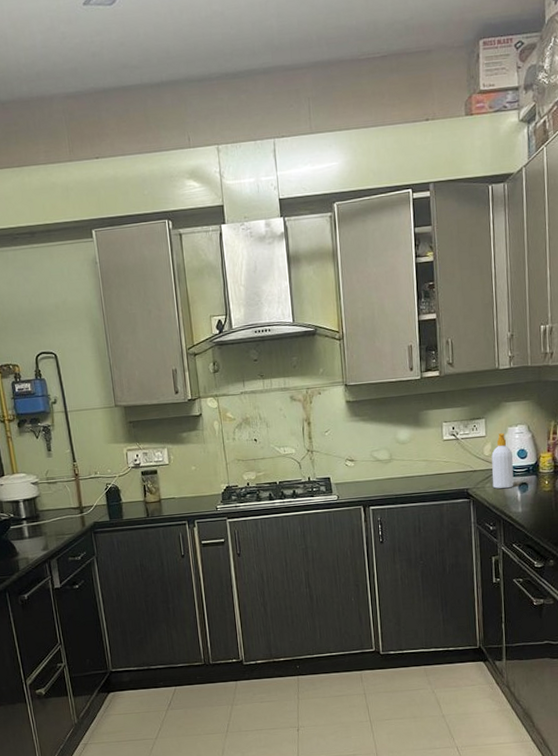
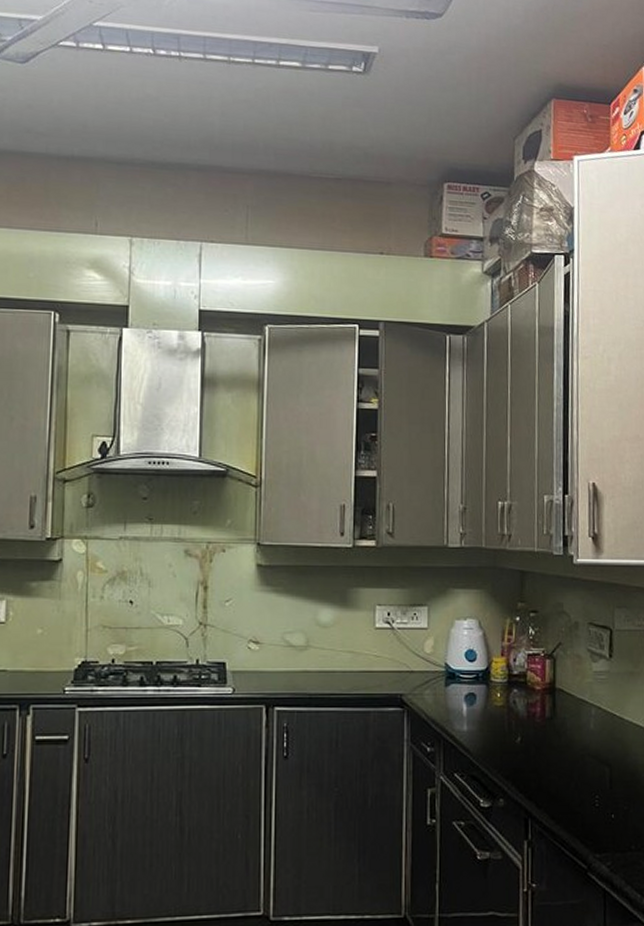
soap bottle: present [491,433,514,489] -> none [432,627,459,699]

